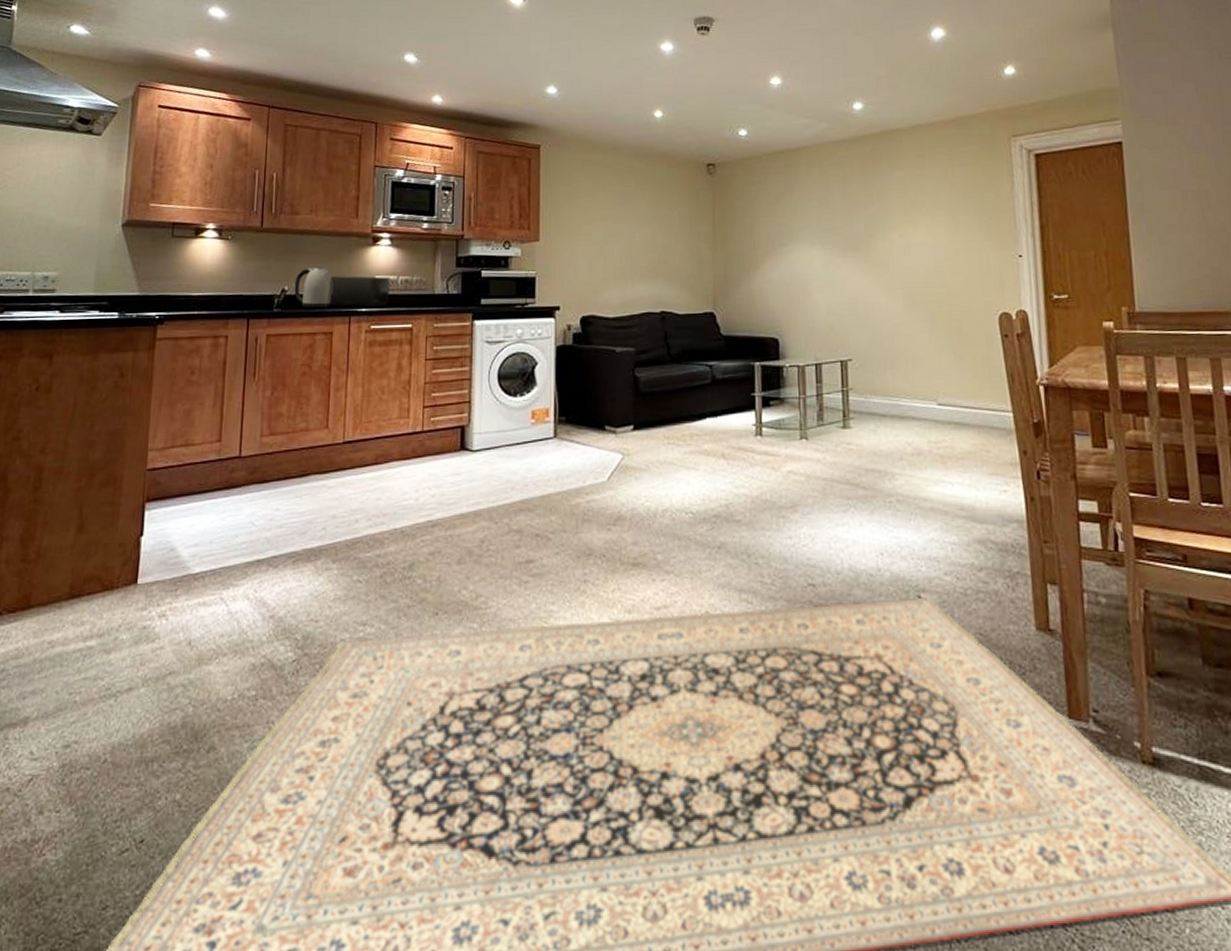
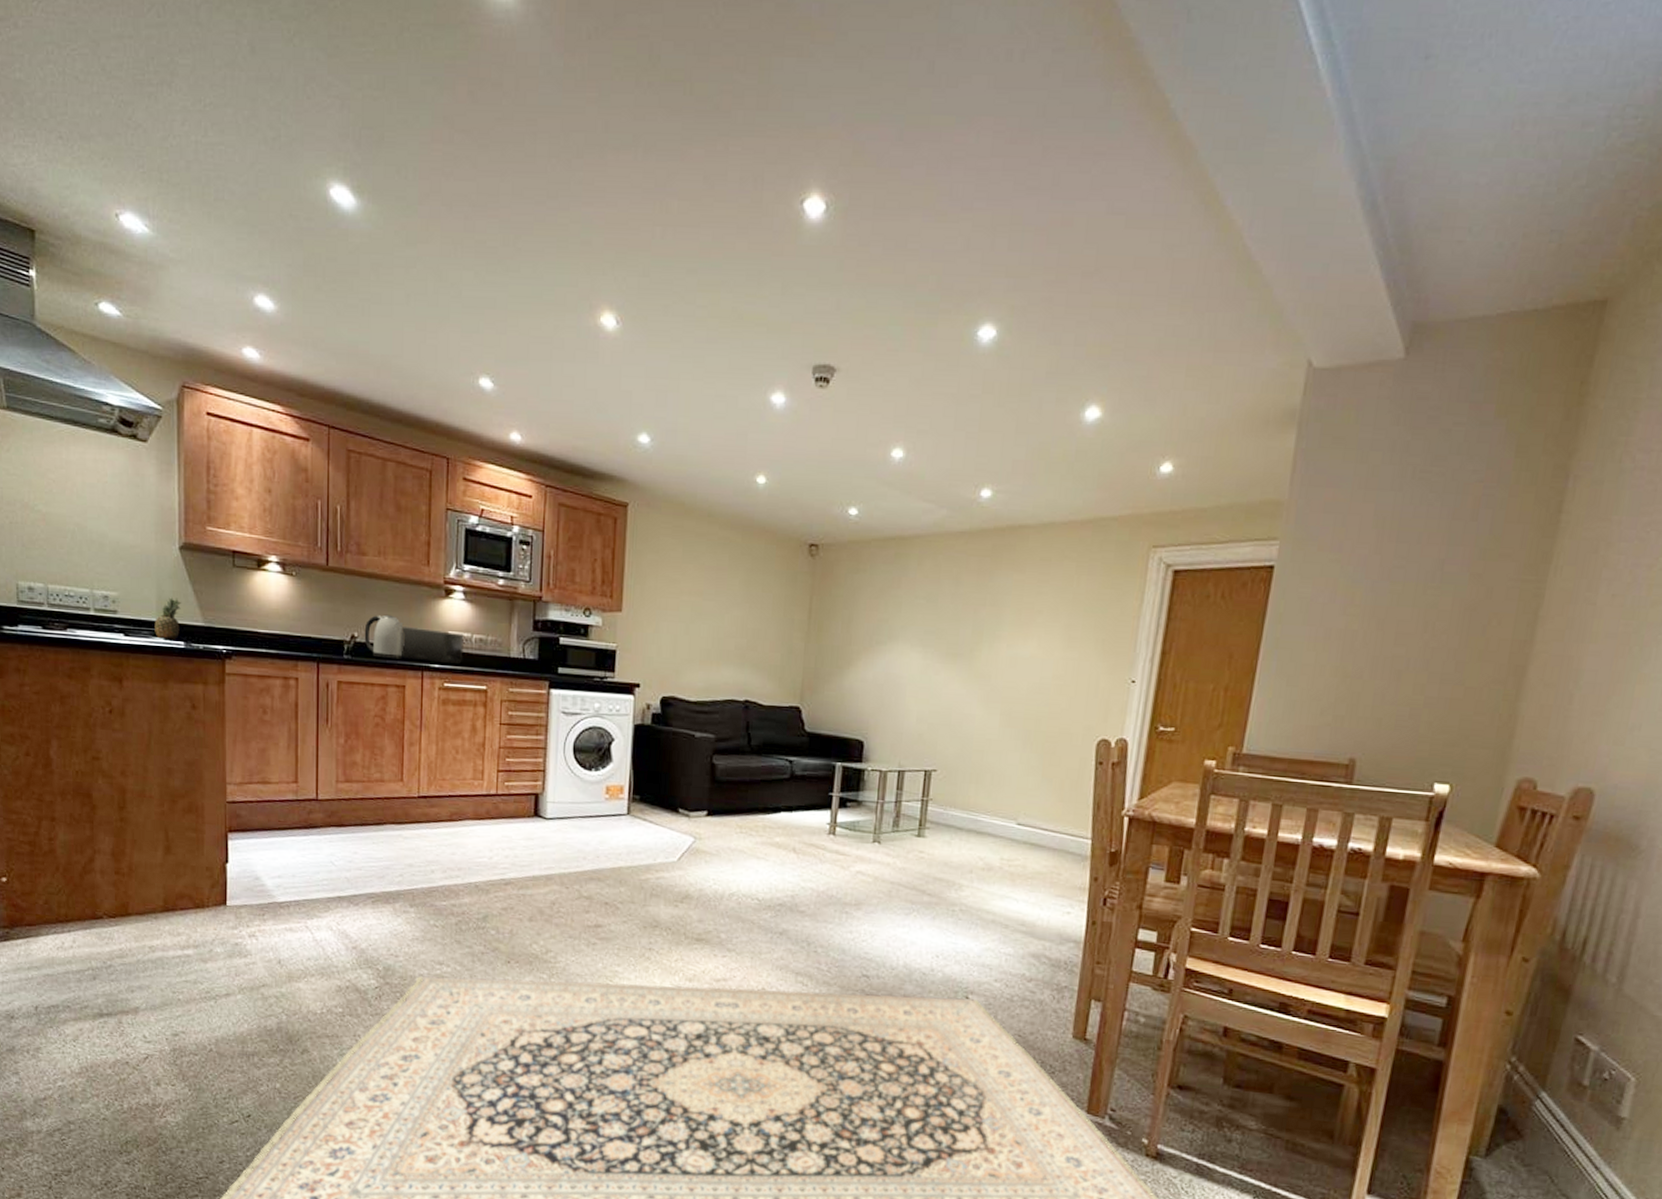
fruit: none [90,270,120,312] -> present [154,596,182,640]

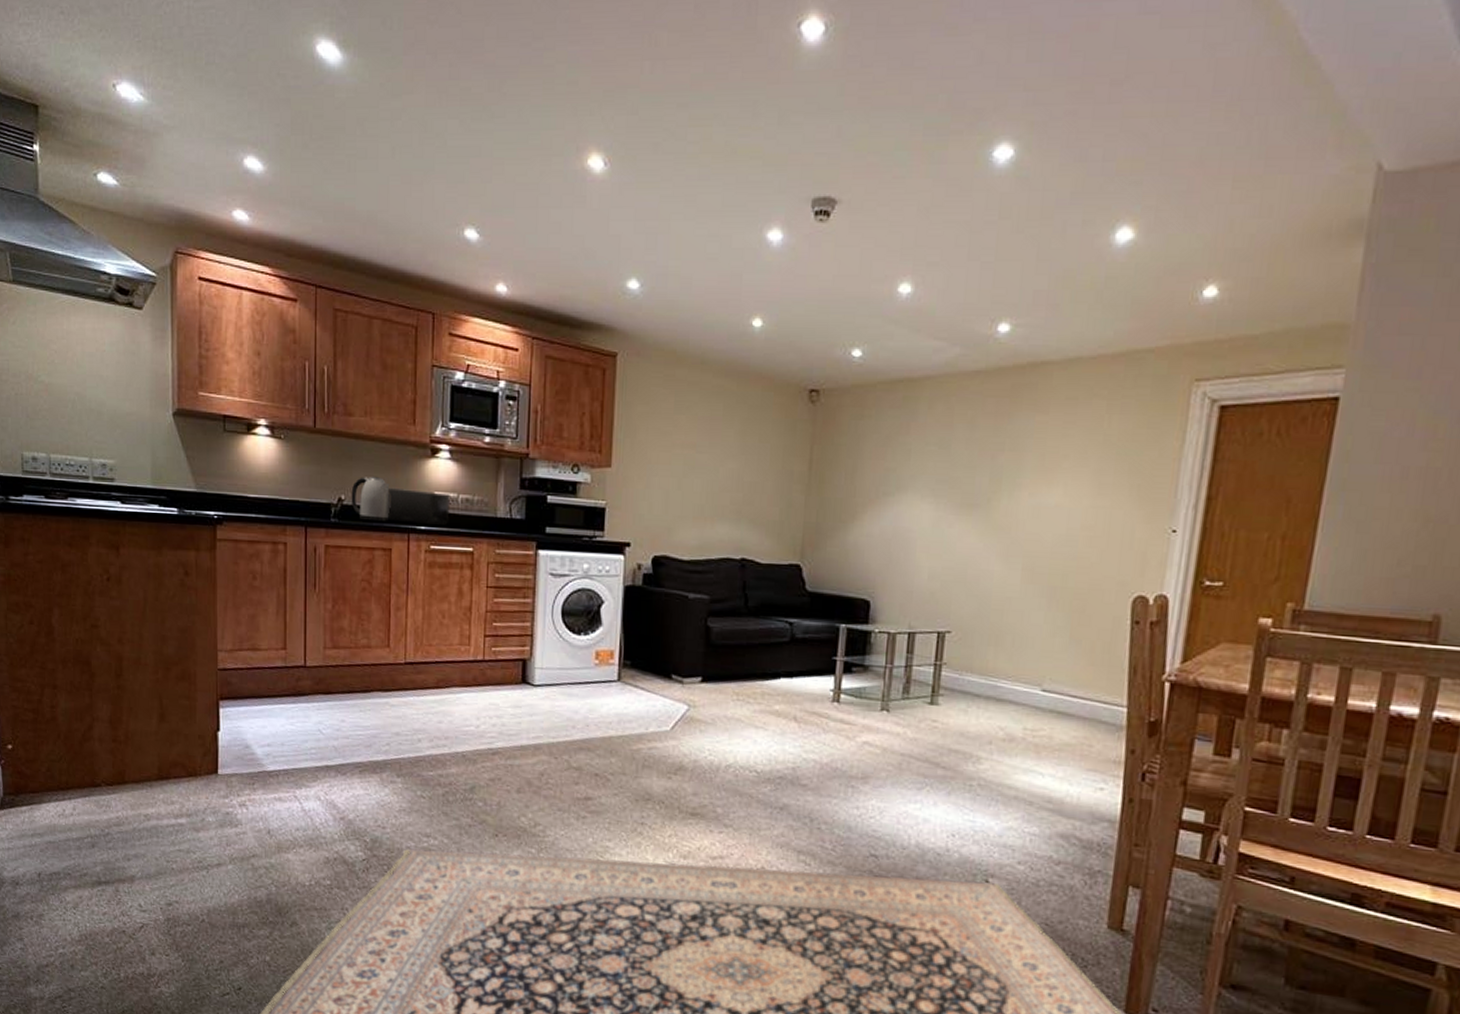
fruit: present [154,596,182,640] -> none [149,463,175,506]

